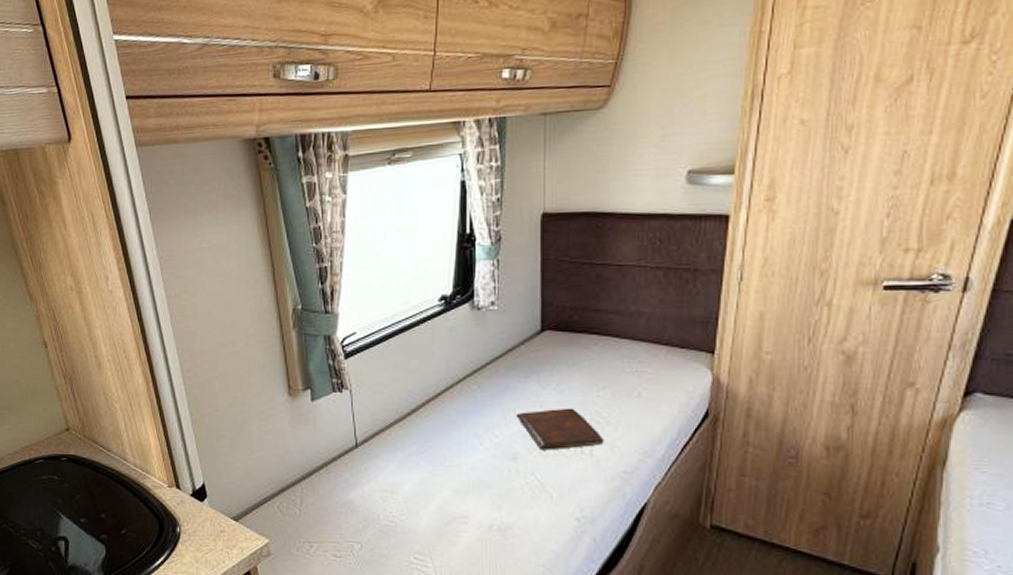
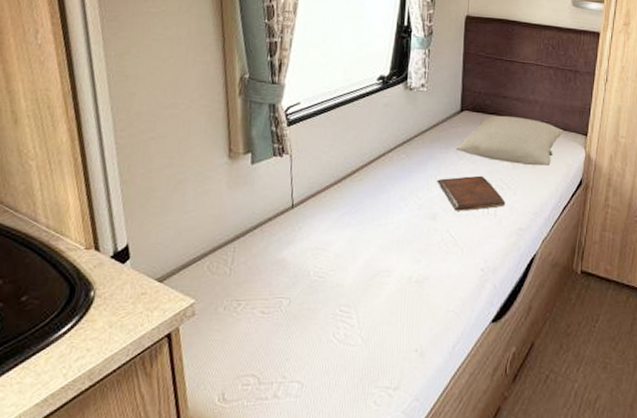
pillow: none [537,333,679,395] -> present [455,115,563,166]

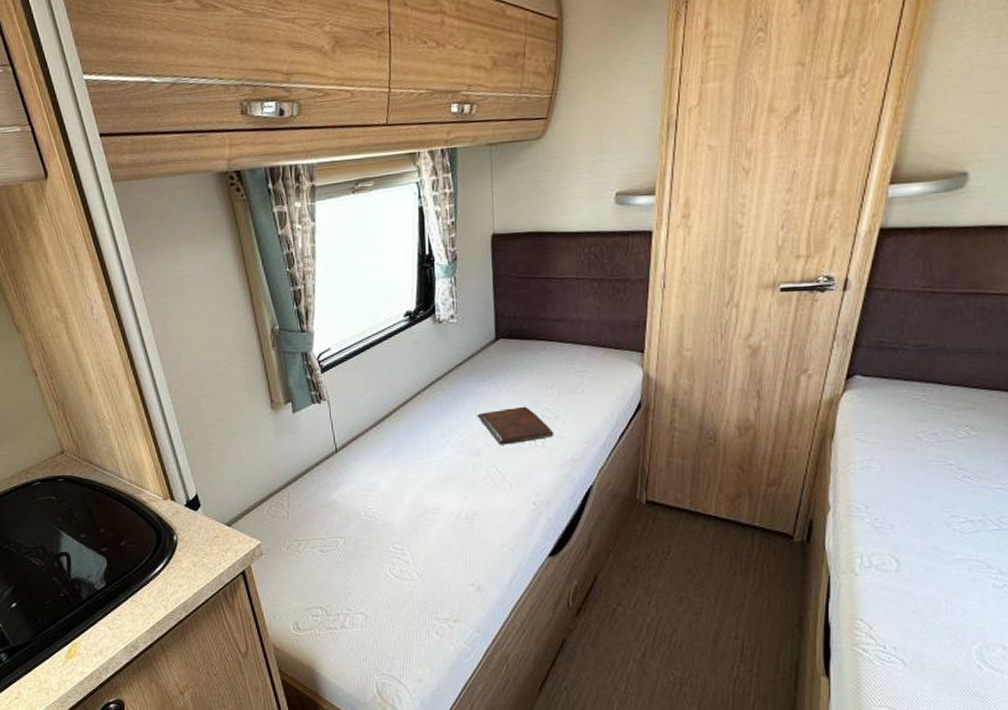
pillow: present [455,115,563,166] -> none [493,339,615,392]

